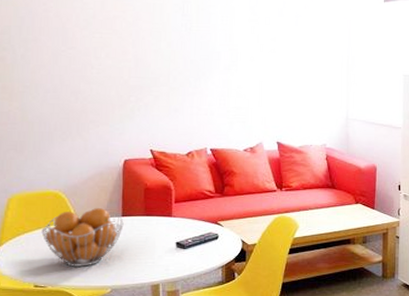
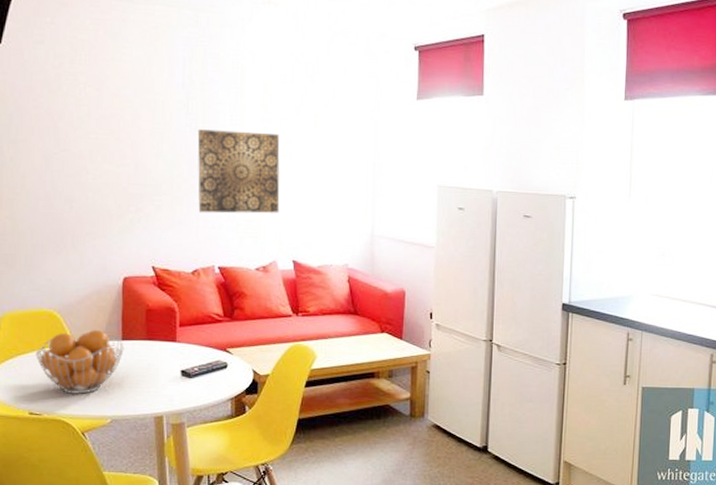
wall art: none [192,29,265,102] -> present [197,129,280,214]

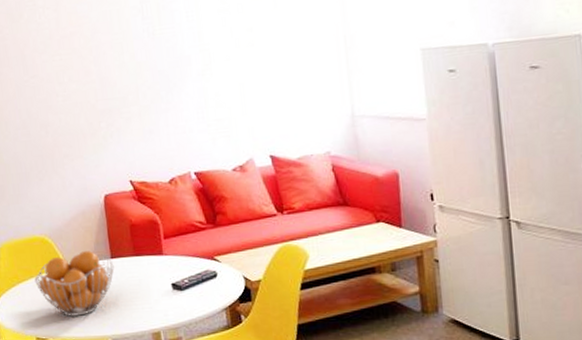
wall art: present [197,129,280,214] -> none [155,23,249,119]

